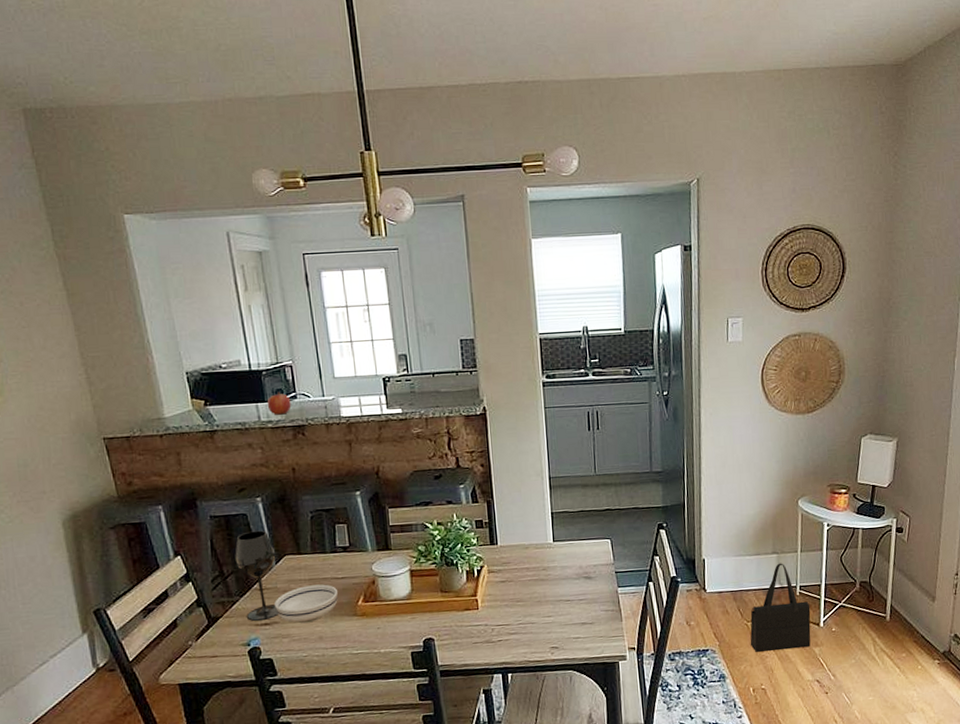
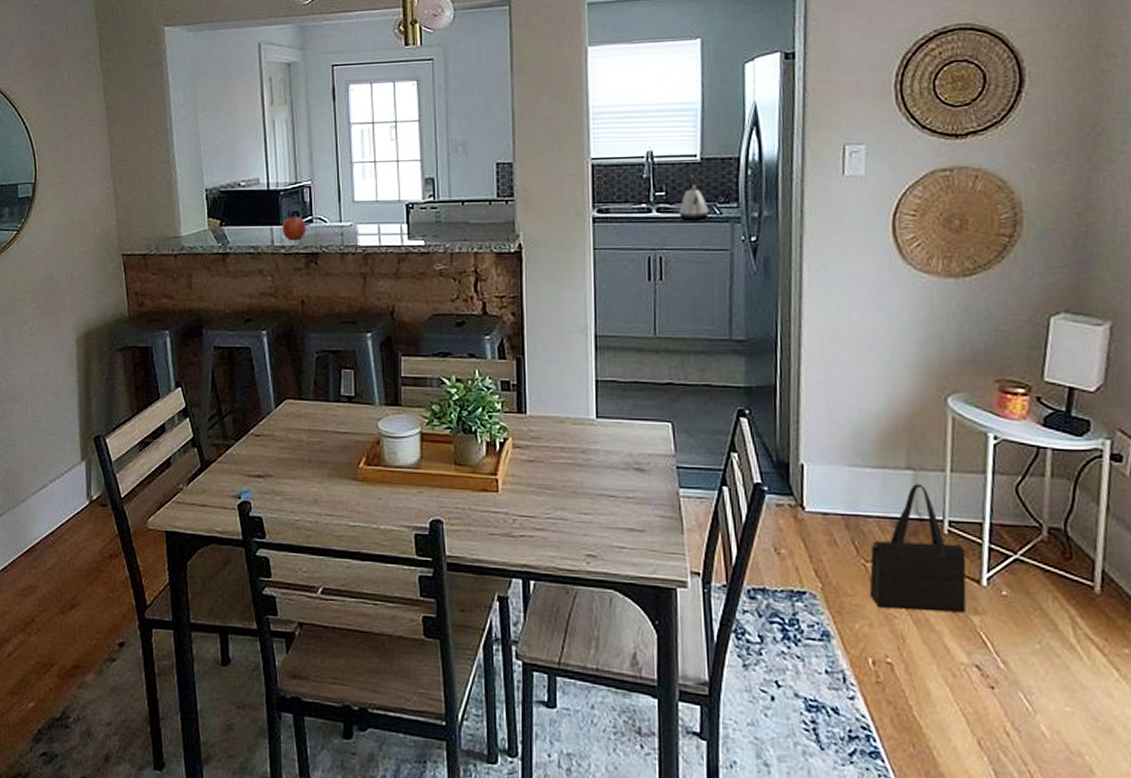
wineglass: present [235,530,279,621] -> none [234,367,276,472]
bowl: present [275,584,338,624] -> none [270,437,339,481]
kettle: none [609,344,632,382] -> present [678,175,709,222]

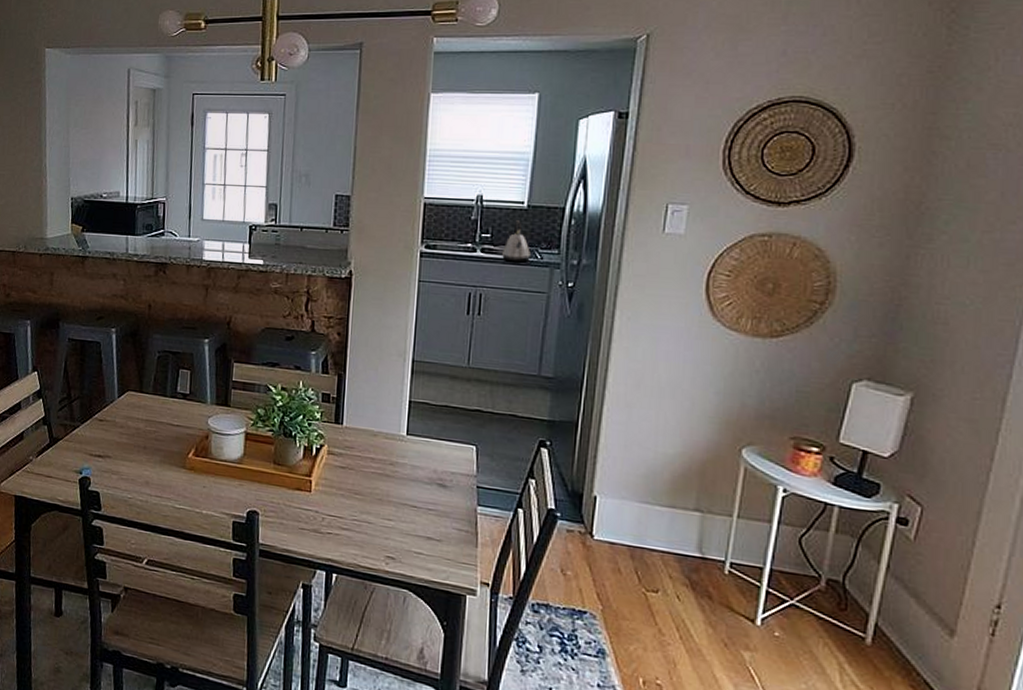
fruit: present [282,214,307,240] -> none [136,226,159,250]
tote bag: present [869,483,967,614] -> none [646,525,744,648]

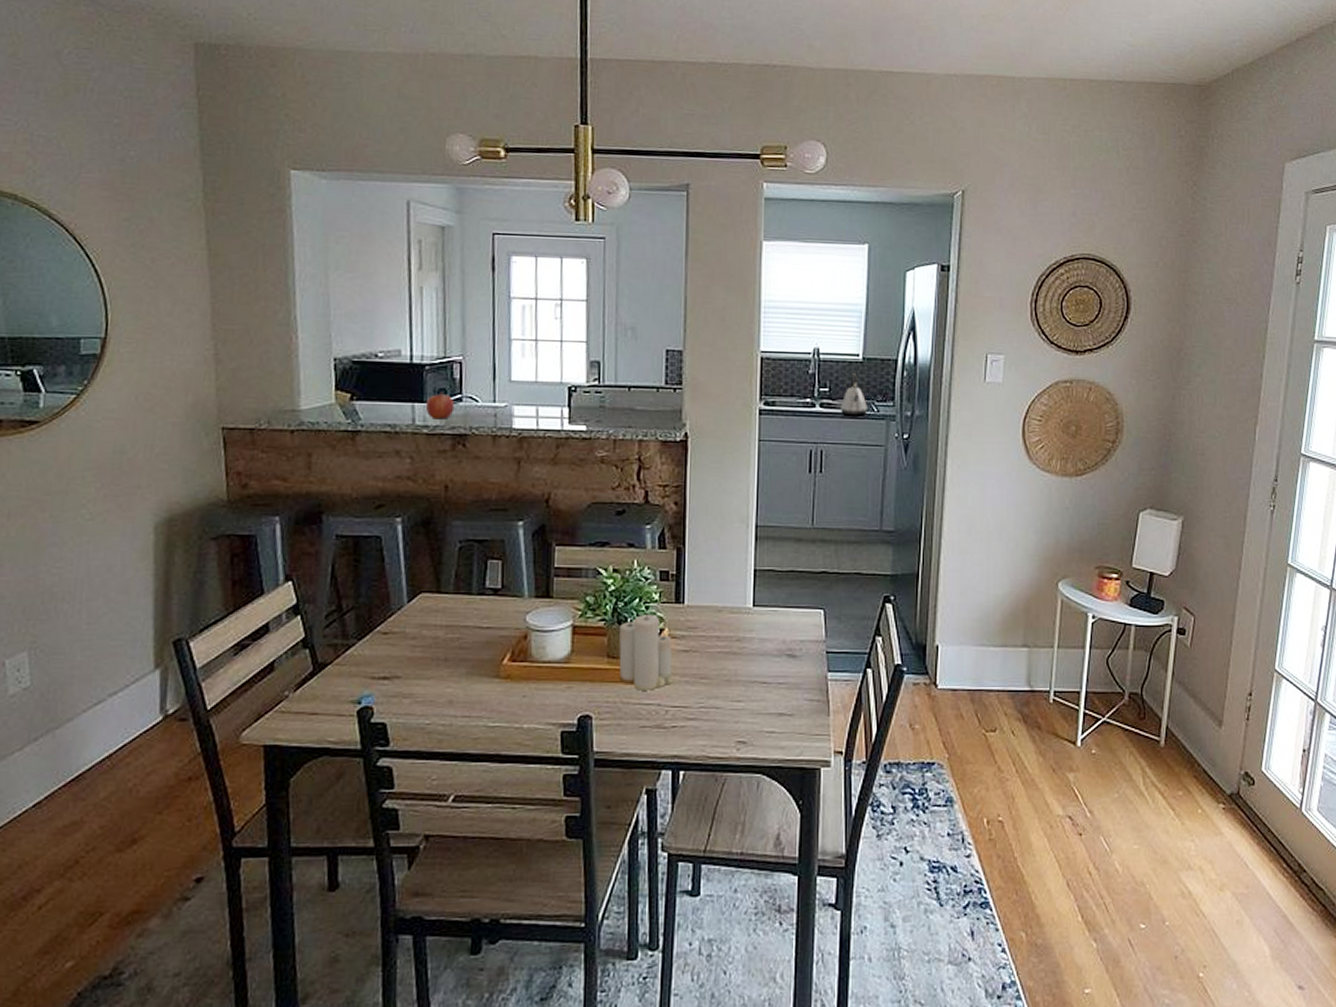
fruit: none [136,226,159,250] -> present [425,391,455,420]
candle: none [283,426,331,498] -> present [619,610,673,691]

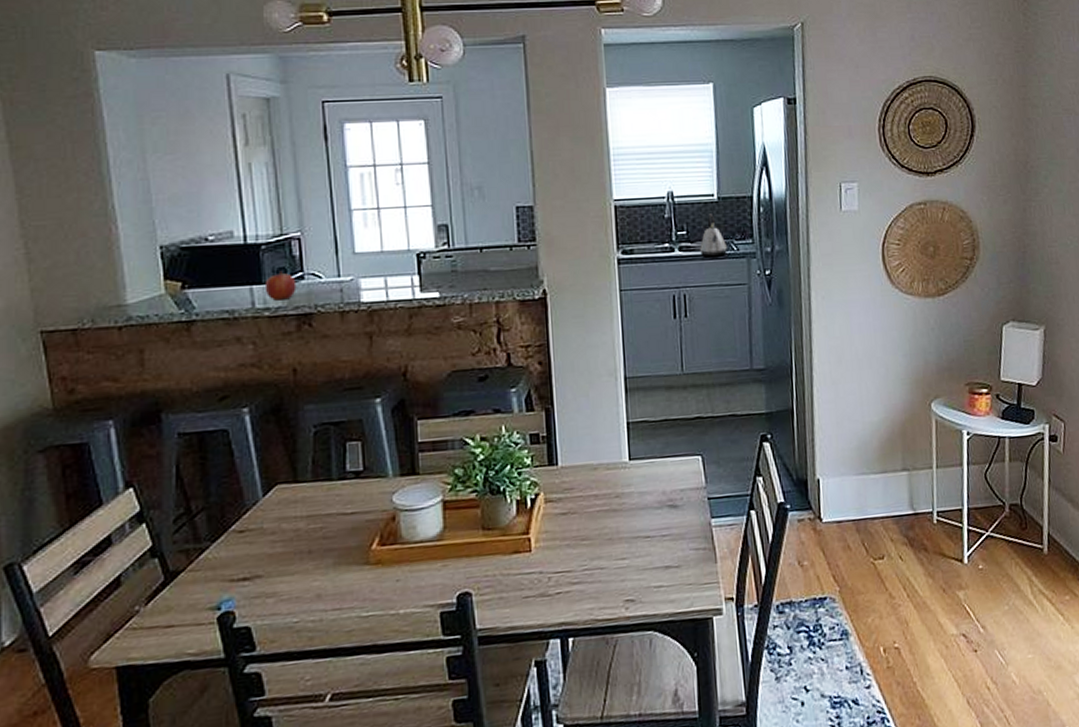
candle: present [619,610,673,691] -> none [493,476,553,560]

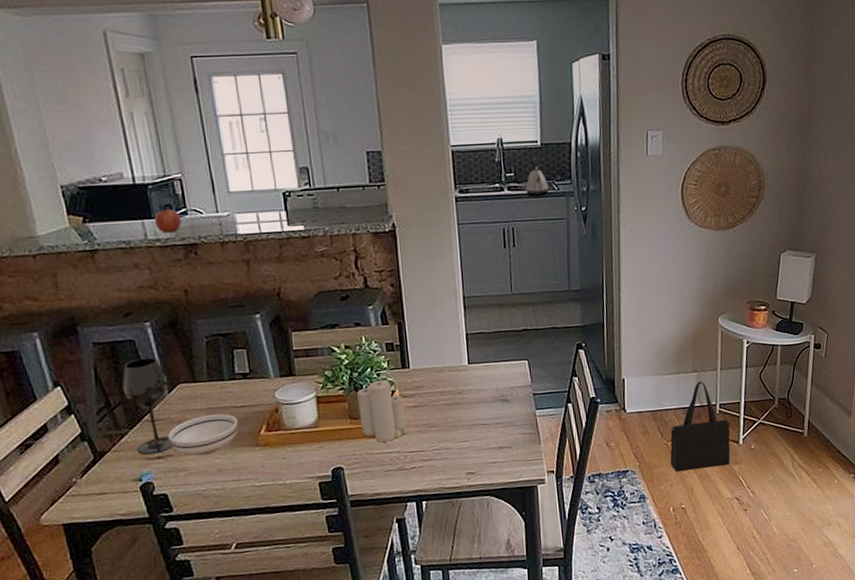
wineglass: none [208,451,264,576] -> present [122,357,173,455]
bowl: none [258,522,346,577] -> present [168,413,239,456]
candle: none [493,476,553,560] -> present [357,377,408,443]
tote bag: none [877,482,953,599] -> present [670,381,731,472]

